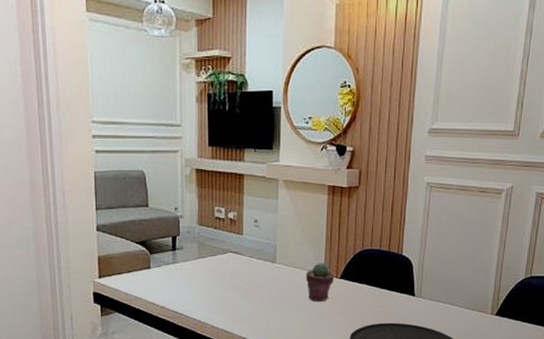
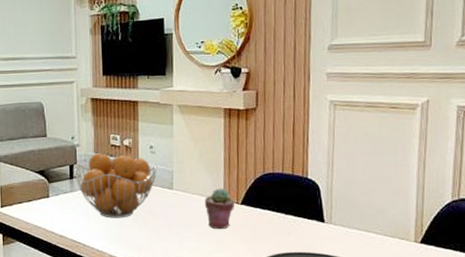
fruit basket: none [177,225,261,290] -> present [74,153,157,218]

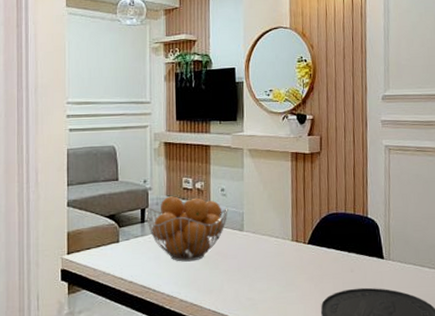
potted succulent: present [204,188,235,229] -> none [273,229,303,269]

